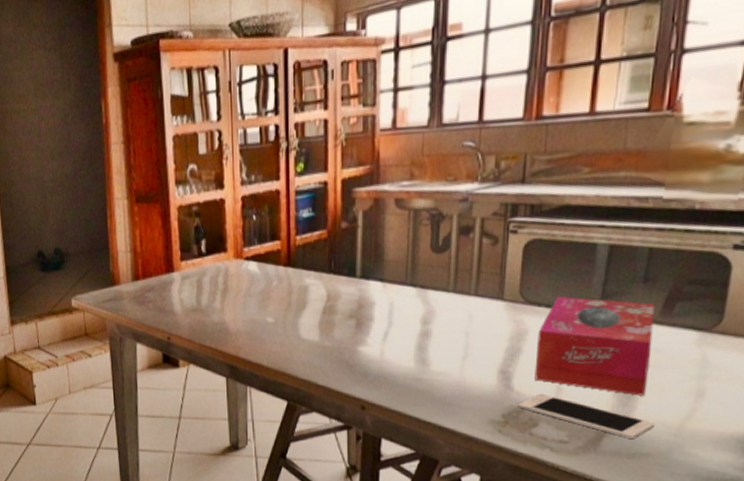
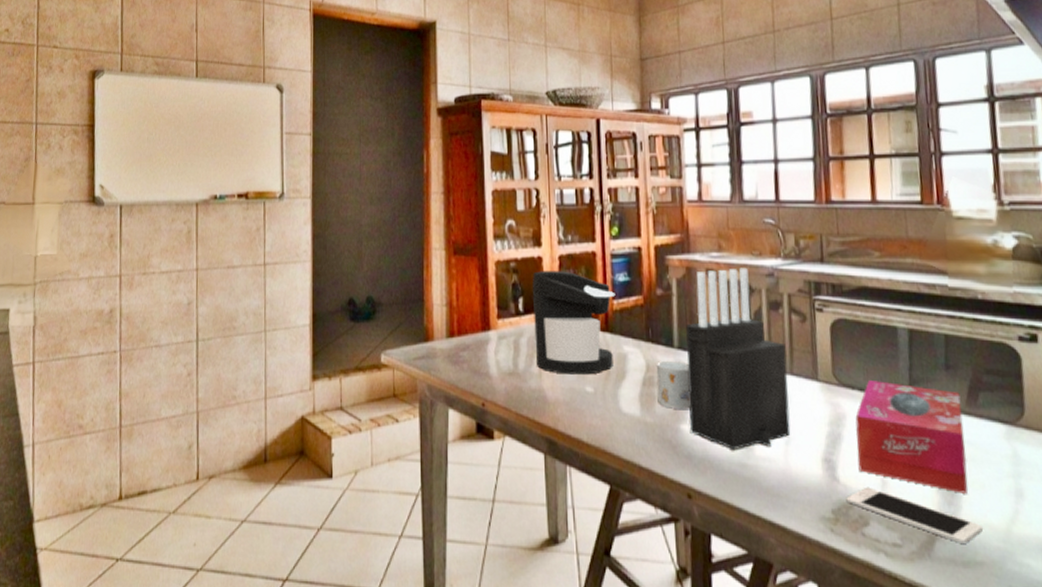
coffee maker: none [214,211,299,308] -> present [532,271,616,375]
mug: none [337,289,370,333] -> present [656,360,691,409]
knife block: none [367,194,473,367] -> present [686,267,791,451]

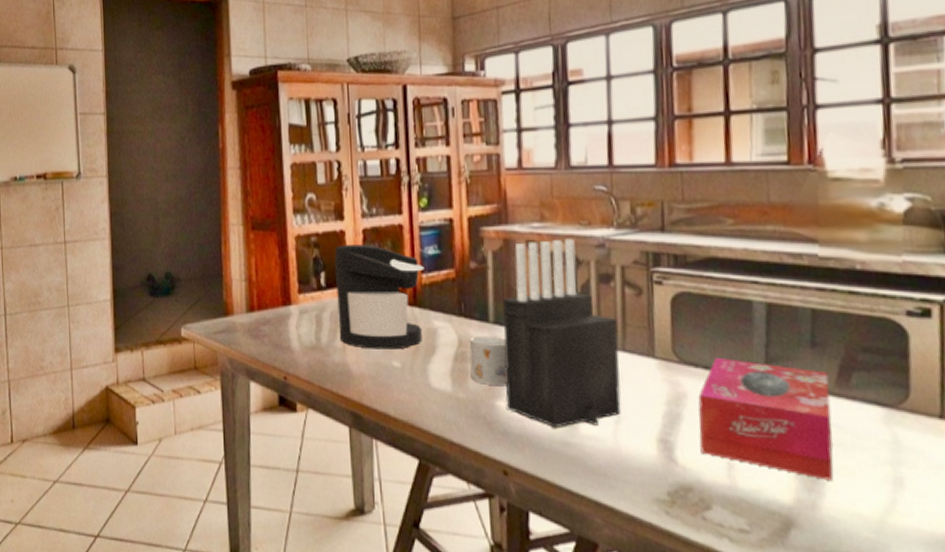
cell phone: present [846,487,983,543] -> none [684,469,850,533]

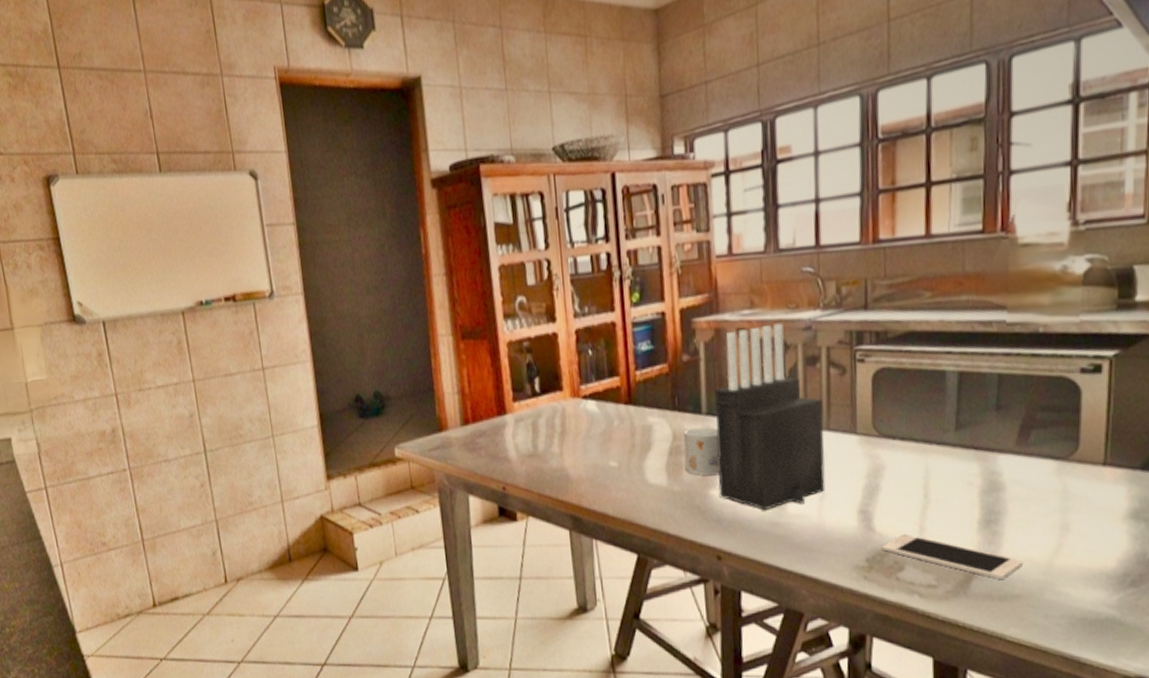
coffee maker: present [334,245,425,350] -> none [547,345,638,452]
cell phone: none [684,469,850,533] -> present [881,533,1023,579]
tissue box: present [698,357,833,480] -> none [895,427,1012,532]

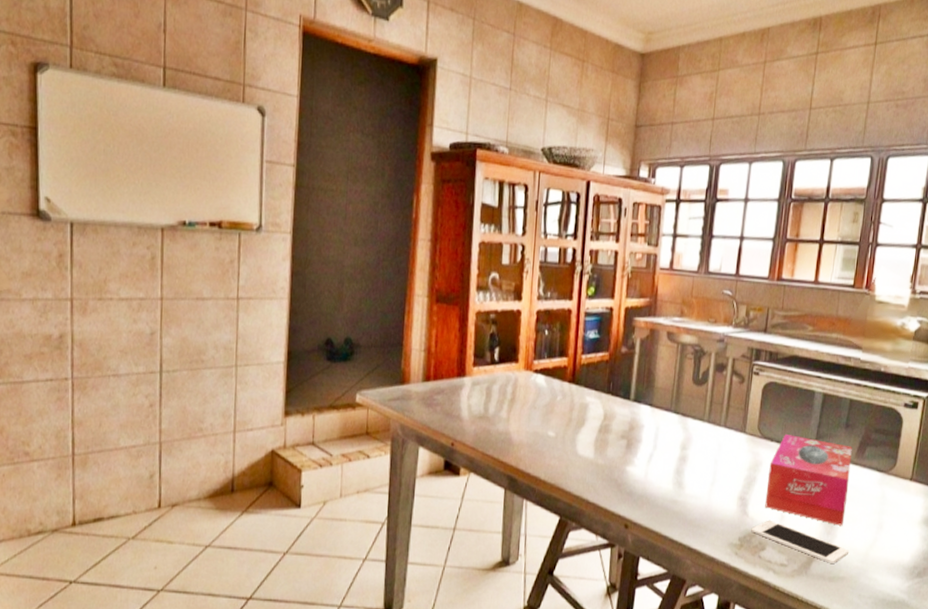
mug: present [683,427,720,476] -> none [610,410,641,453]
knife block: present [715,323,826,511] -> none [634,332,724,489]
tissue box: none [895,427,1012,532] -> present [765,433,852,526]

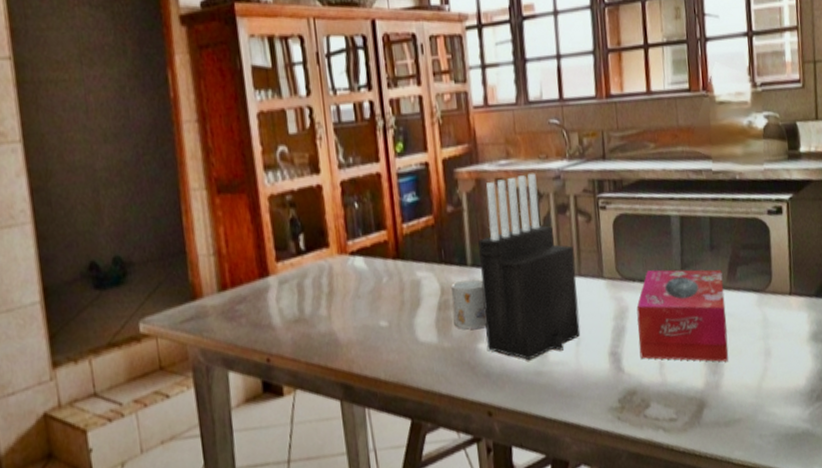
mug: none [610,410,641,453] -> present [451,279,487,330]
knife block: none [634,332,724,489] -> present [478,173,581,361]
cell phone: present [751,520,849,563] -> none [630,371,740,407]

